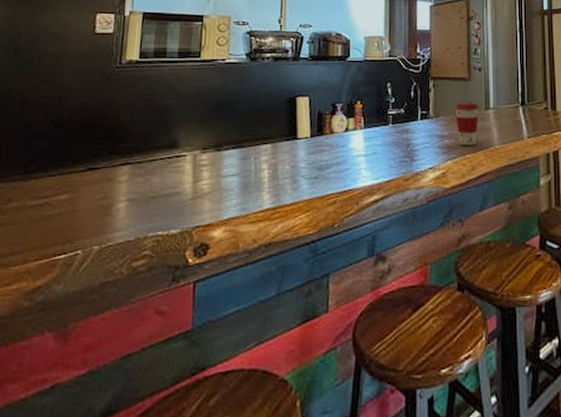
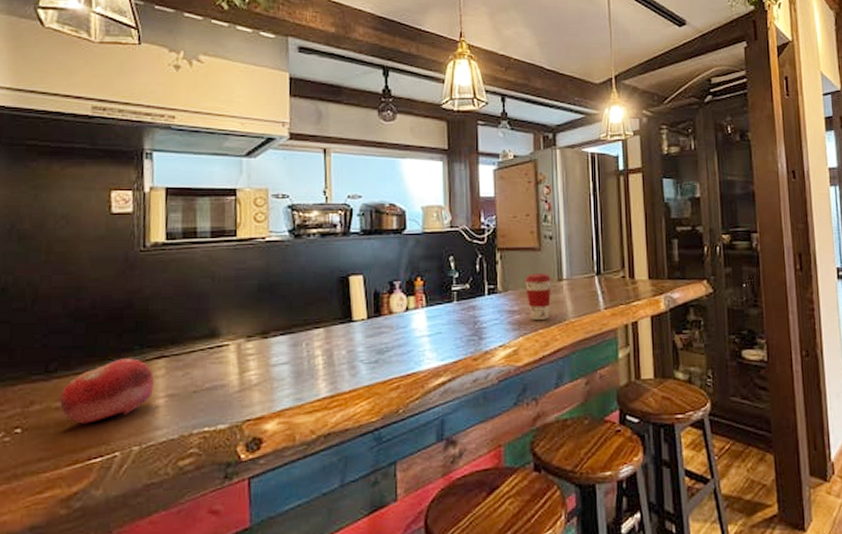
fruit: none [34,163,119,222] -> present [60,358,155,424]

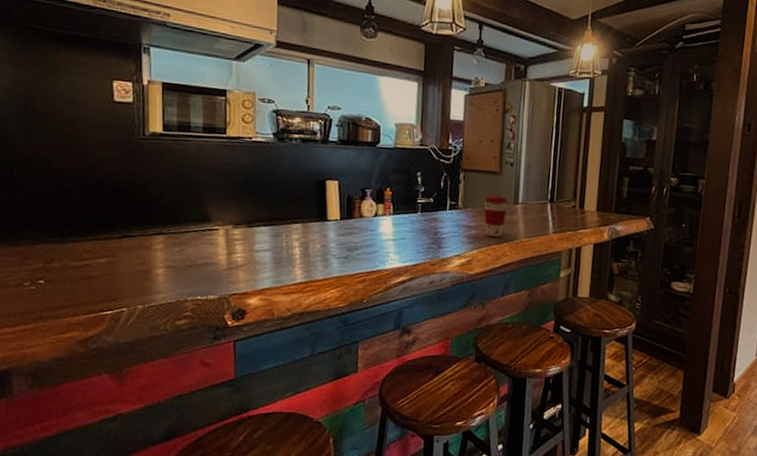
fruit: present [60,358,155,424] -> none [75,231,155,282]

